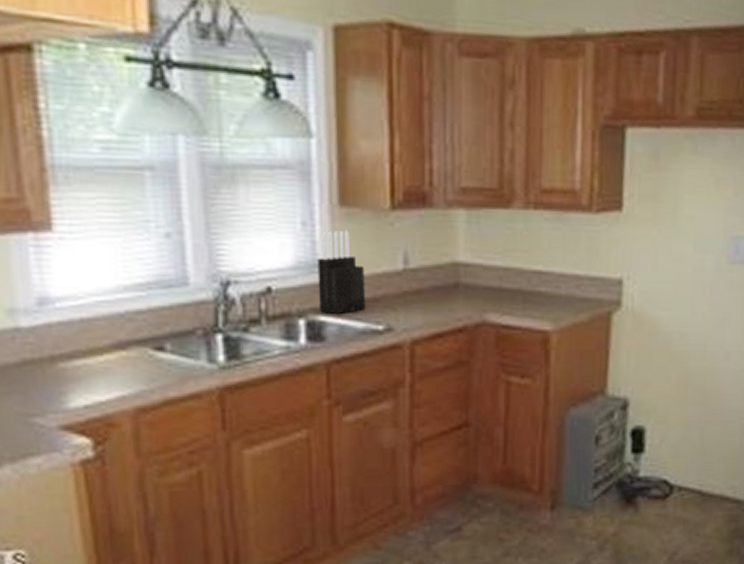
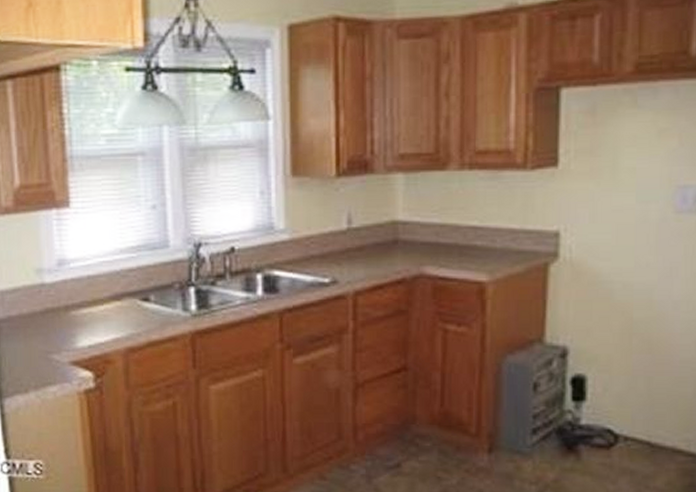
knife block: present [317,229,365,315] -> none [273,196,313,270]

